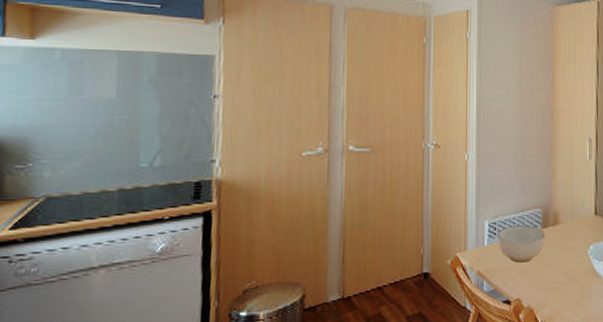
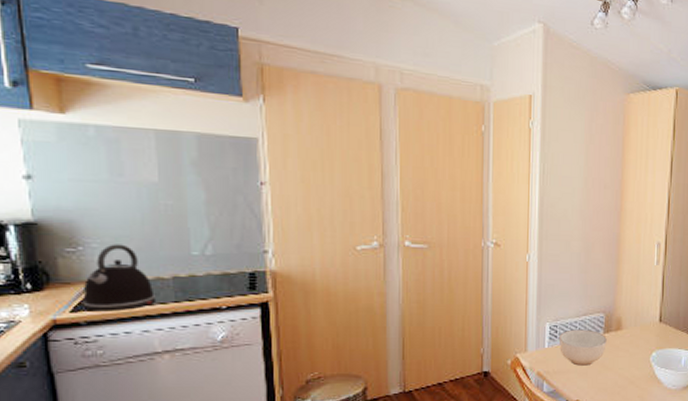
kettle: none [23,159,100,228] -> present [83,244,157,312]

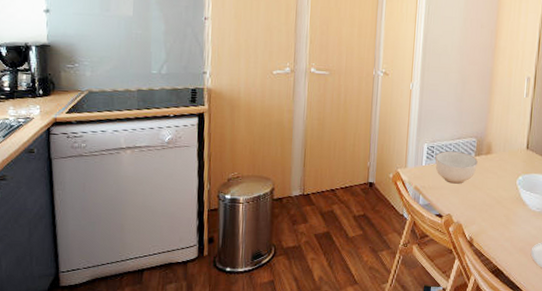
kettle: present [83,244,157,312] -> none [75,62,125,115]

